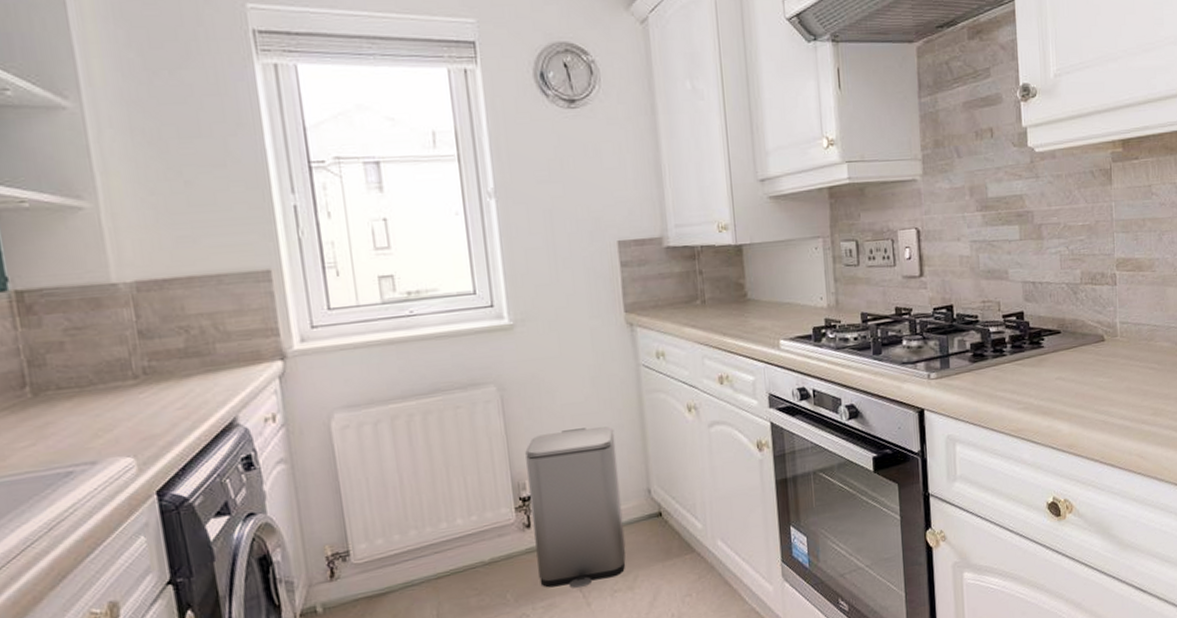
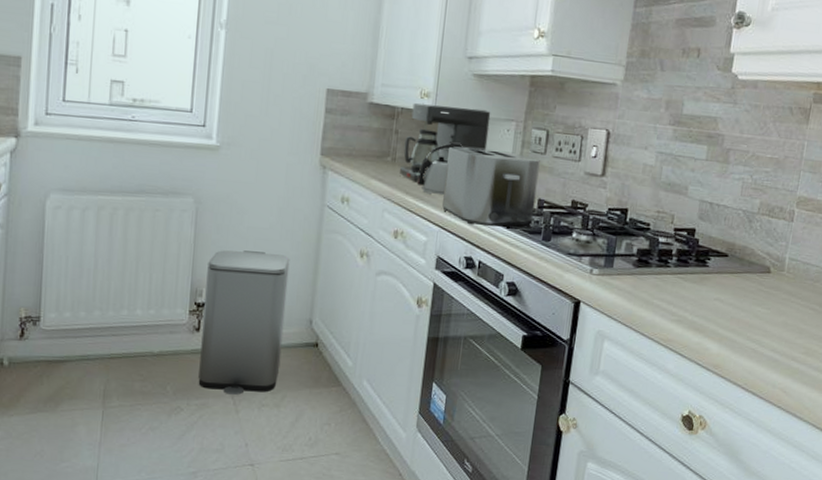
coffee maker: none [711,231,798,323] -> present [400,103,491,184]
kettle: none [732,271,772,331] -> present [417,142,462,196]
toaster: none [759,270,860,355] -> present [441,146,540,228]

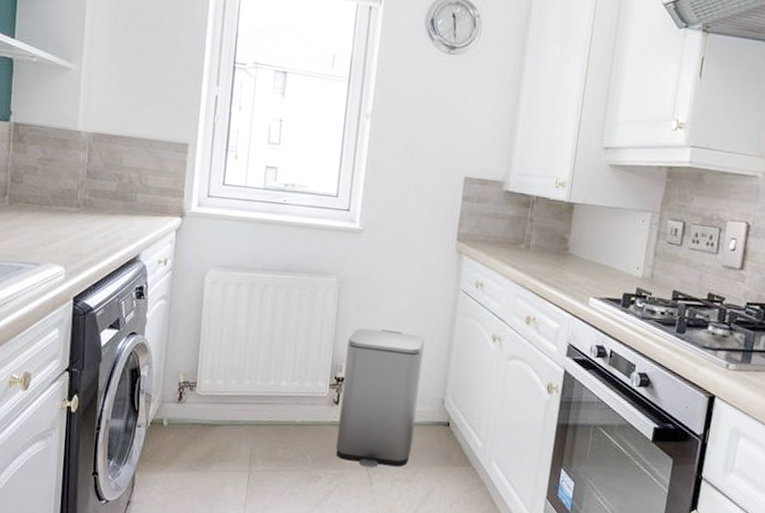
coffee maker: present [400,103,491,184] -> none [533,192,626,271]
kettle: present [417,142,462,196] -> none [550,231,596,284]
toaster: present [441,146,540,228] -> none [574,235,676,320]

